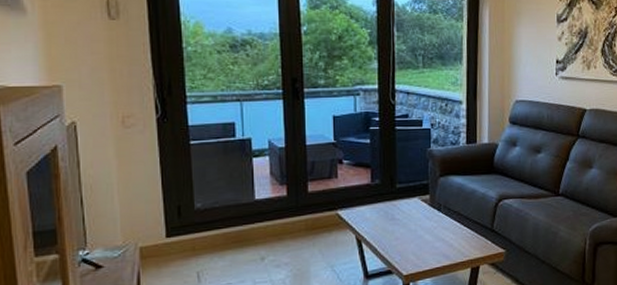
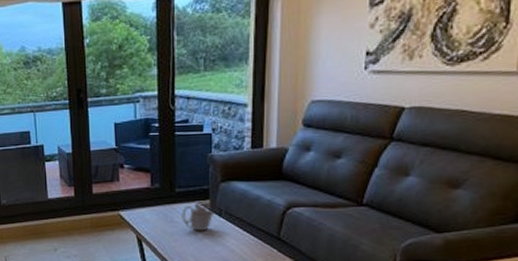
teapot: none [402,197,435,228] -> present [181,202,215,231]

